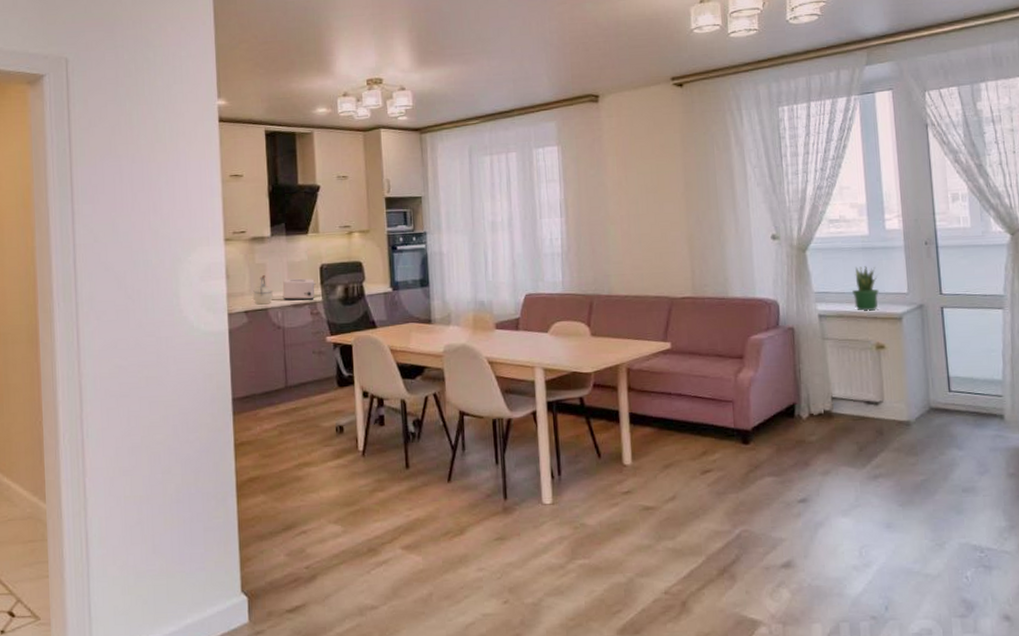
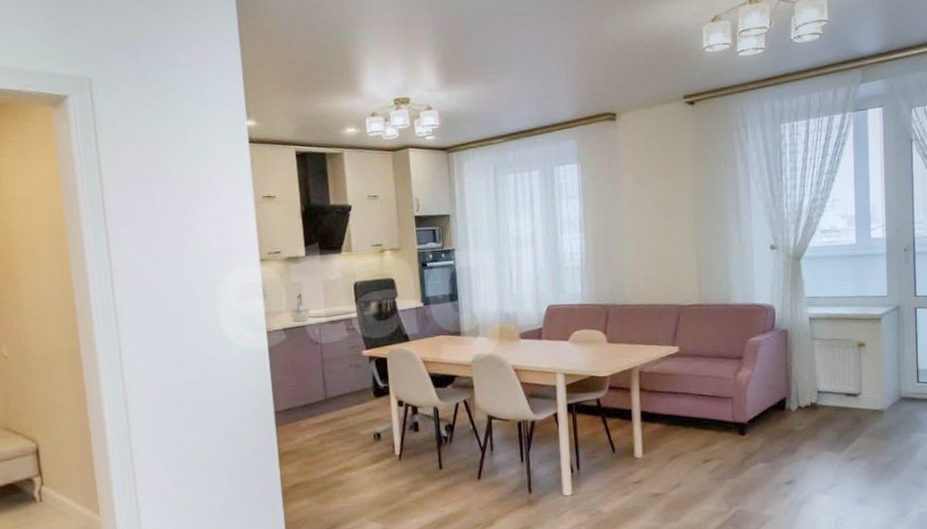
toaster: present [282,278,316,301] -> none [318,295,351,318]
planter: present [852,266,879,311] -> none [839,272,862,313]

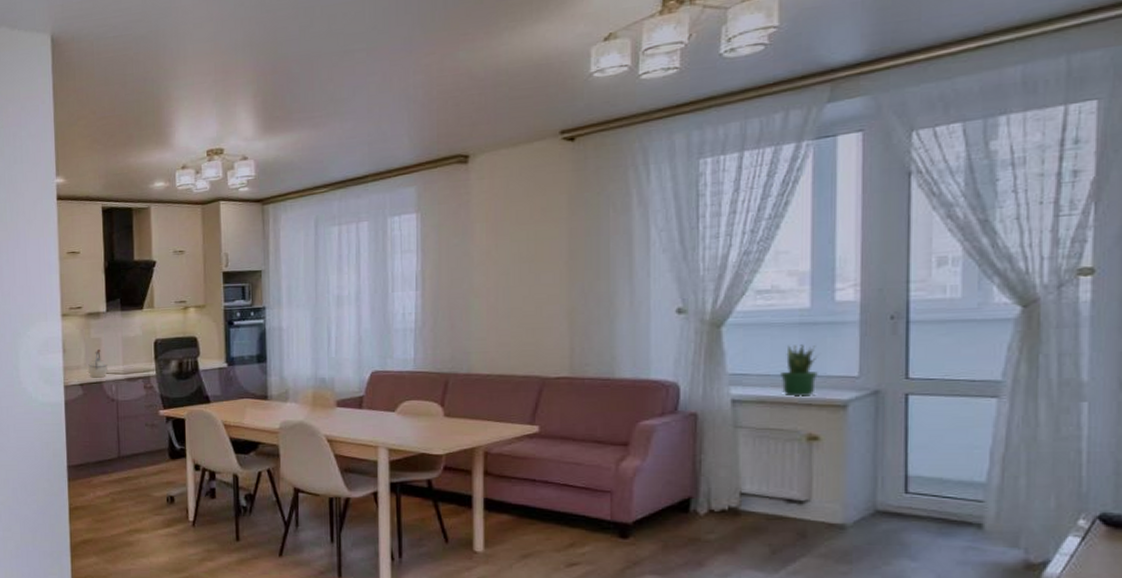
planter: none [839,272,862,313] -> present [781,345,818,397]

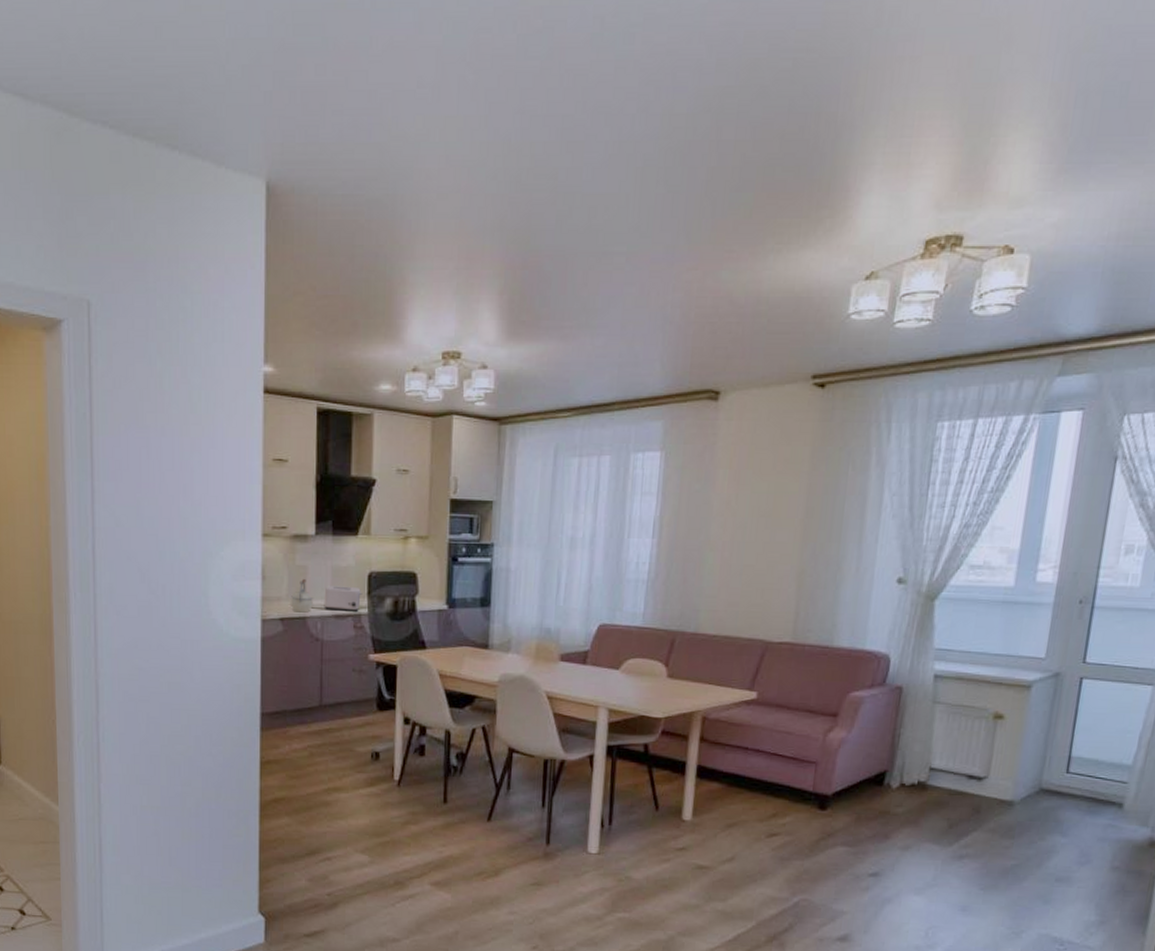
toaster: none [117,353,150,375] -> present [324,585,363,611]
planter: present [781,345,818,397] -> none [979,623,1014,675]

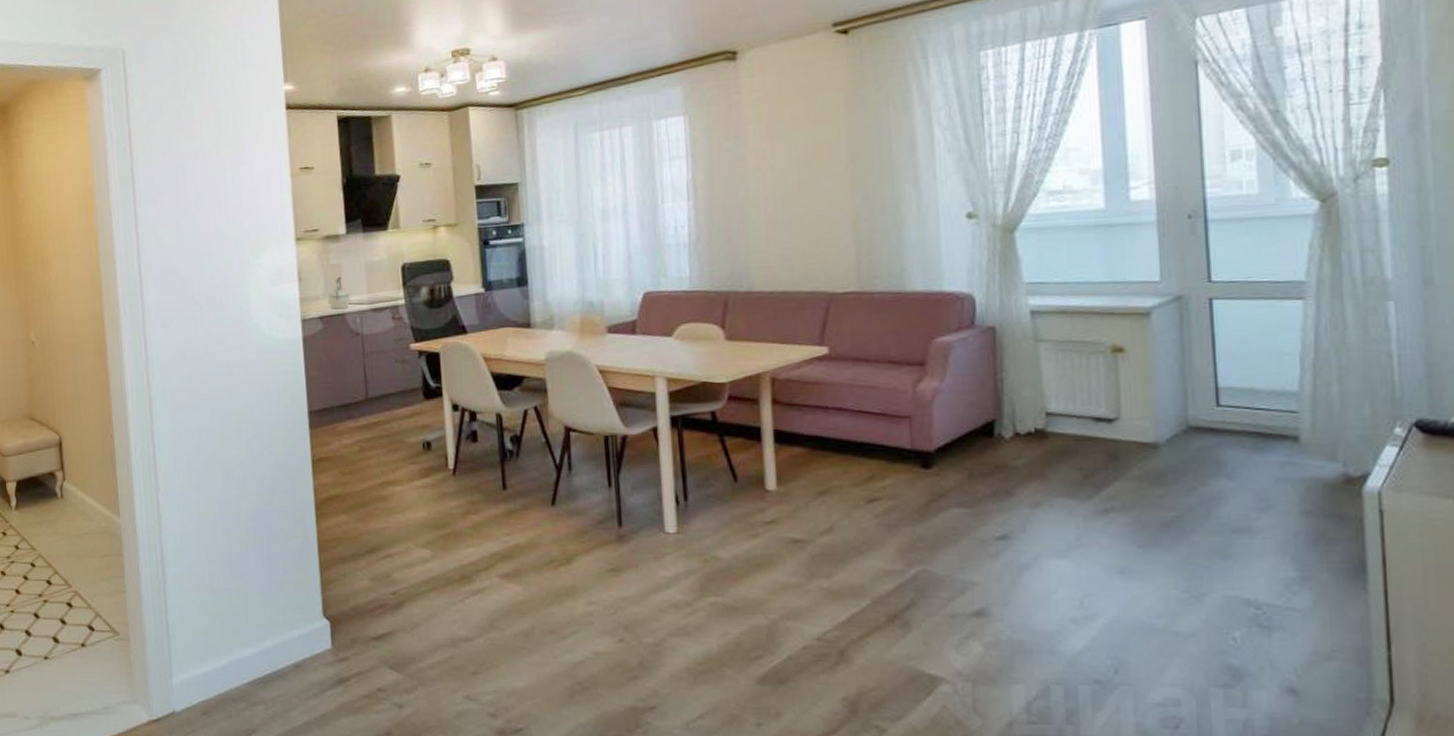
toaster: present [324,585,363,611] -> none [360,279,398,305]

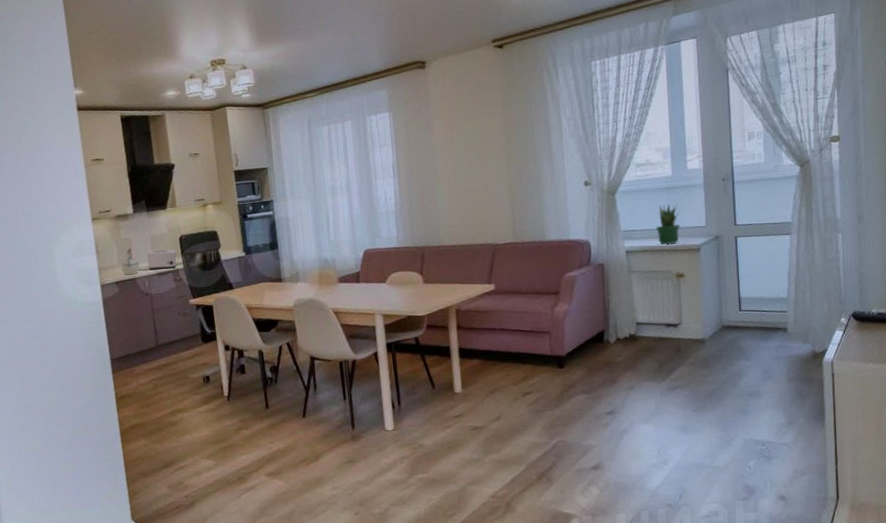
toaster: none [360,279,398,305] -> present [147,249,177,270]
planter: none [1079,248,1118,306] -> present [656,204,680,245]

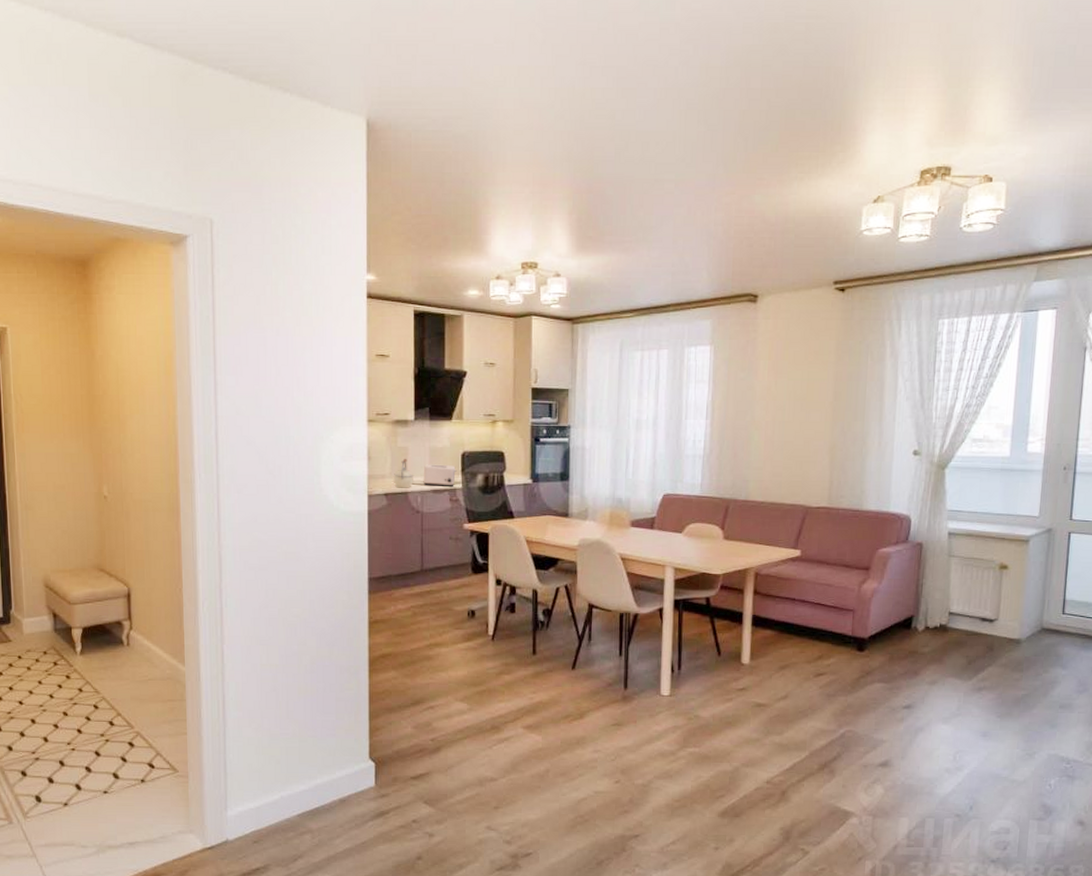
planter: present [656,204,680,245] -> none [984,487,1012,532]

